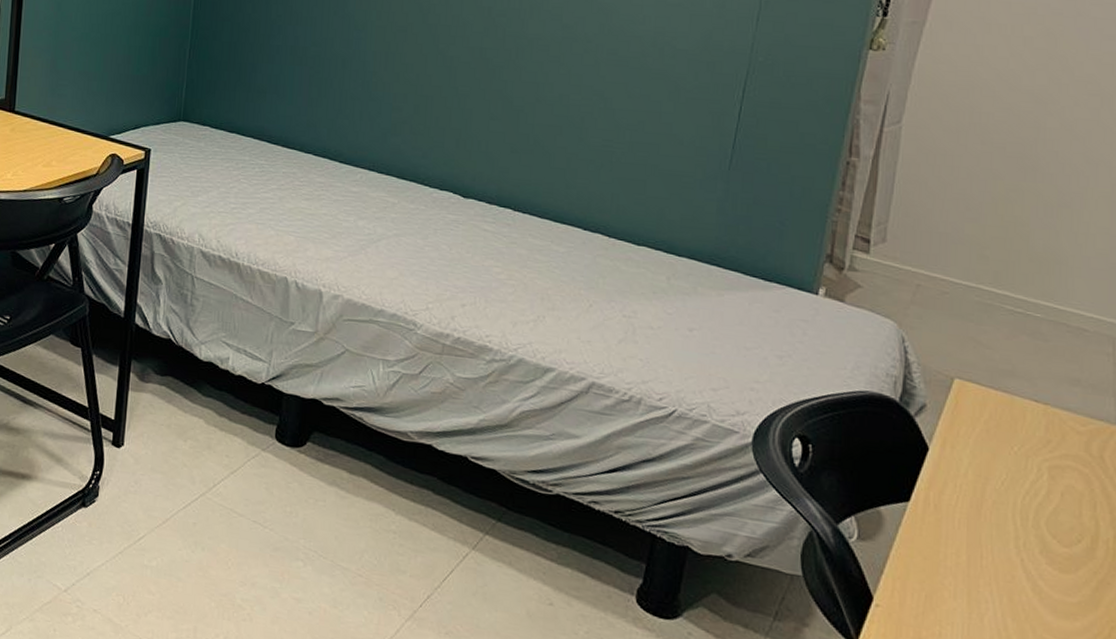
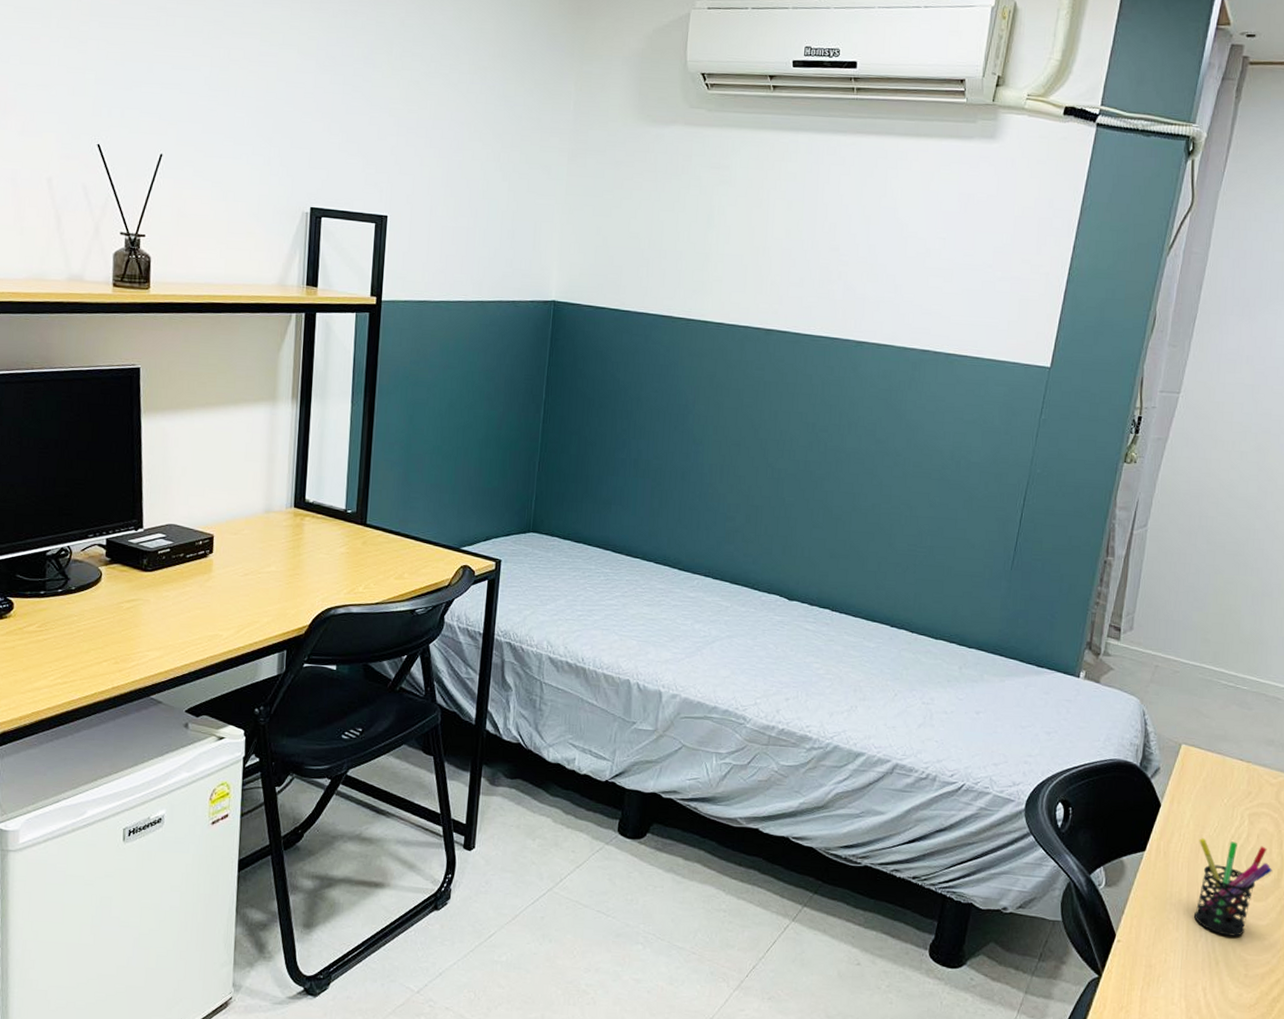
pen holder: none [978,491,1083,614] -> present [1194,838,1272,937]

